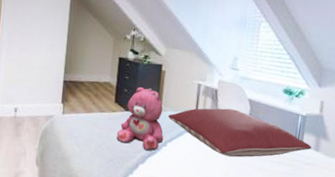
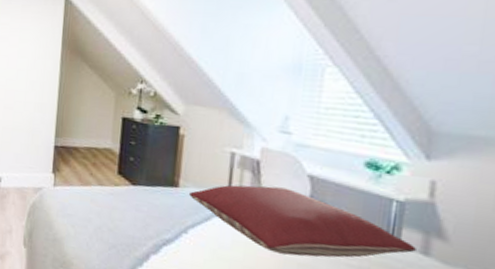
teddy bear: present [117,86,164,151] -> none [121,154,184,239]

